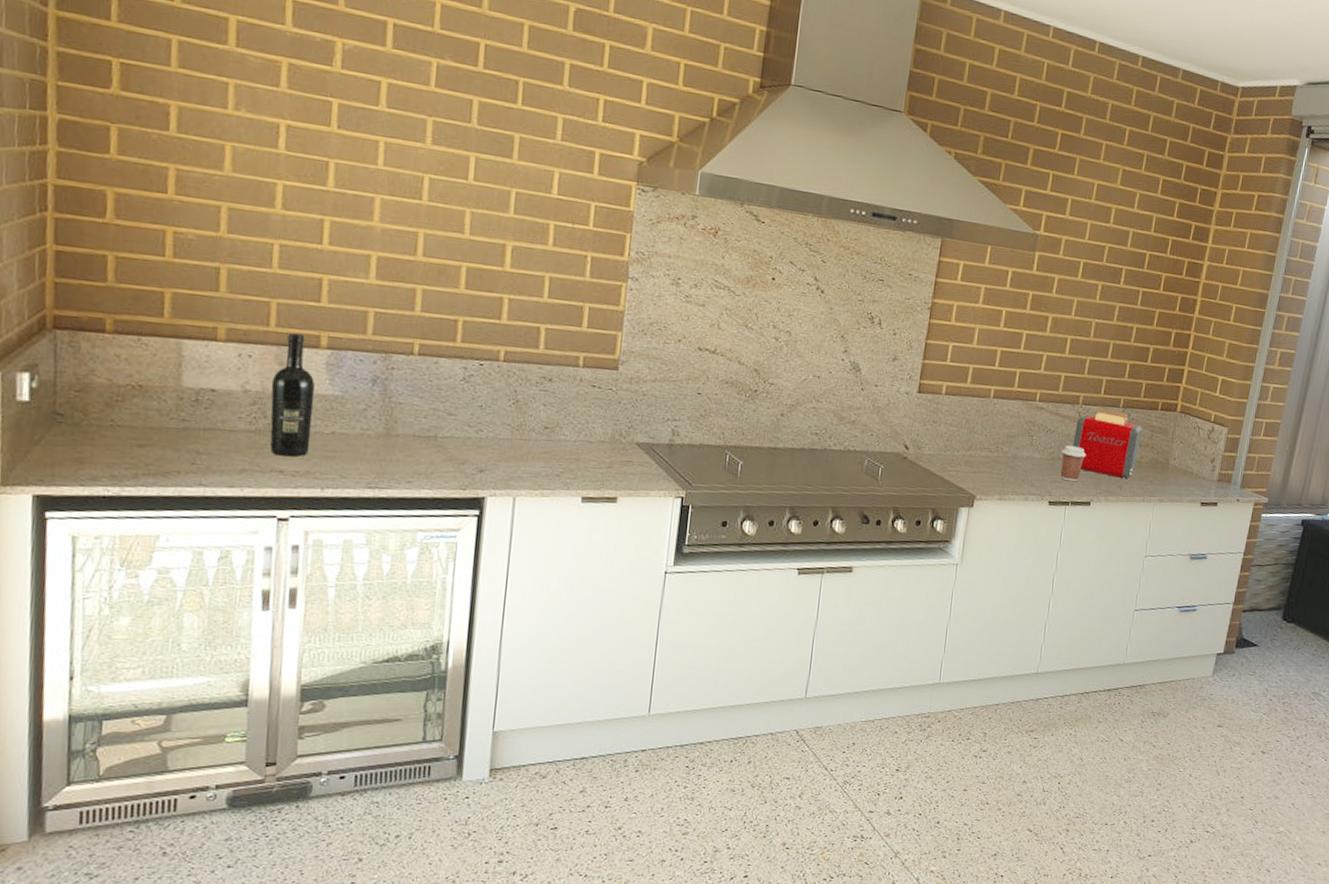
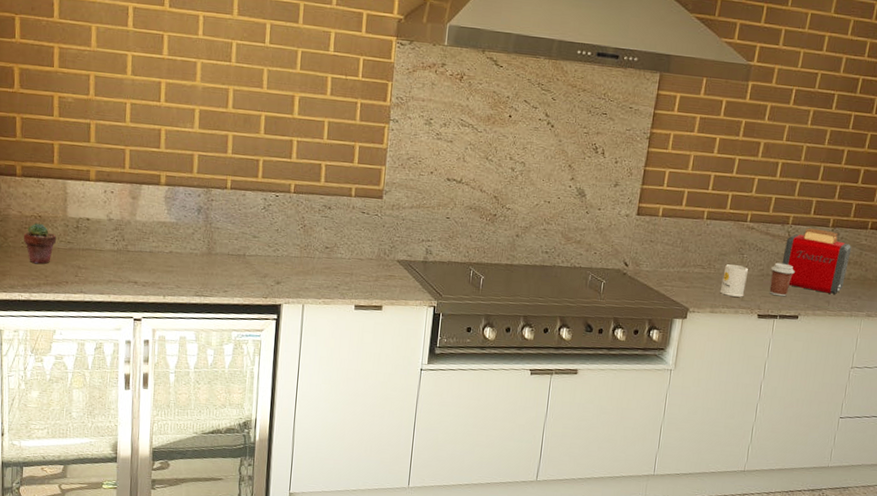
potted succulent: none [114,394,164,449] -> present [24,223,56,264]
wine bottle: present [270,333,316,457] -> none [127,173,158,271]
mug: none [1008,447,1039,483] -> present [719,264,749,297]

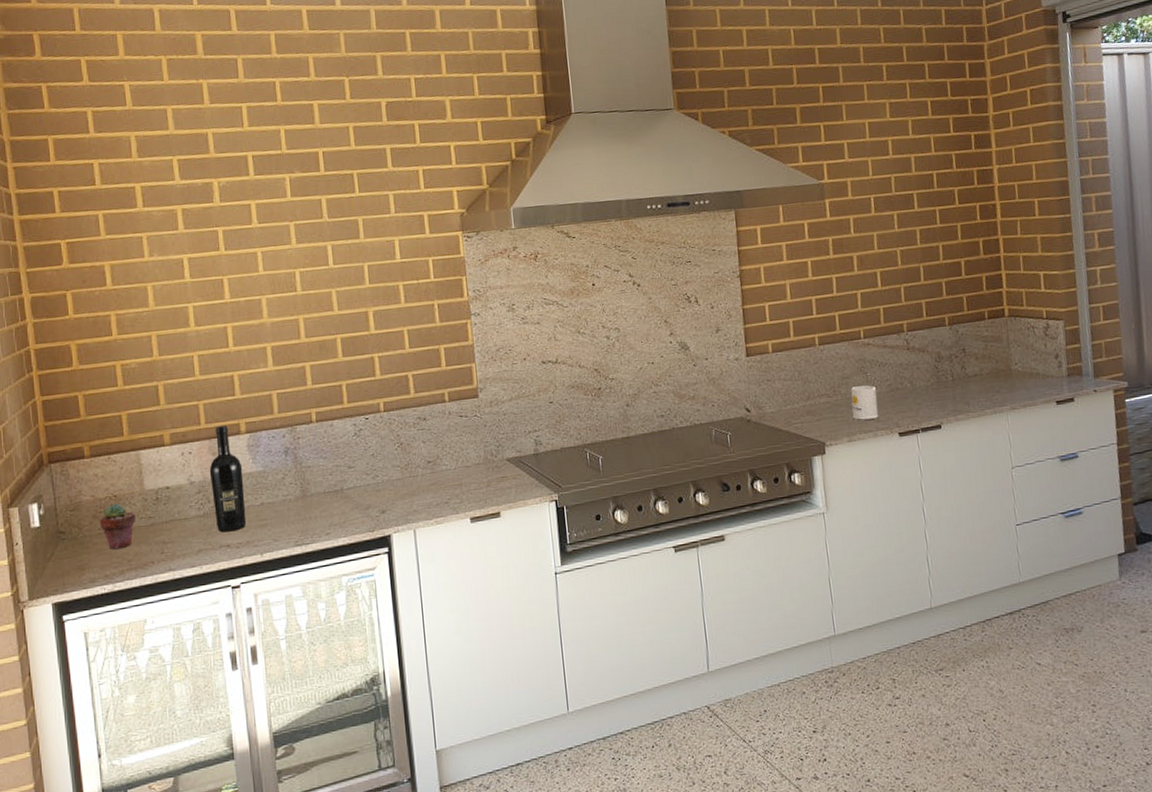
wine bottle: none [127,173,158,271] -> present [209,426,247,533]
coffee cup: present [769,262,795,297] -> none [899,373,925,409]
toaster: present [782,228,851,294] -> none [906,330,978,395]

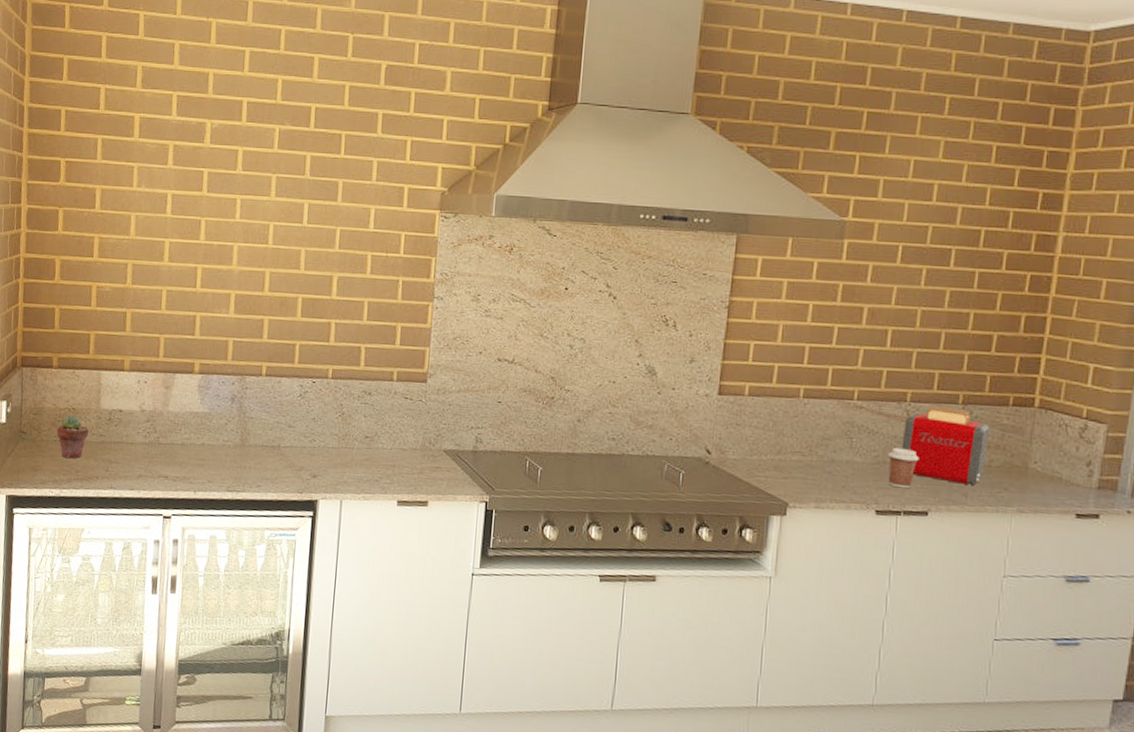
wine bottle: present [209,426,247,533] -> none [159,362,191,465]
mug: present [851,385,879,420] -> none [825,450,860,490]
coffee cup: none [899,373,925,409] -> present [888,447,919,489]
toaster: none [906,330,978,395] -> present [901,406,990,485]

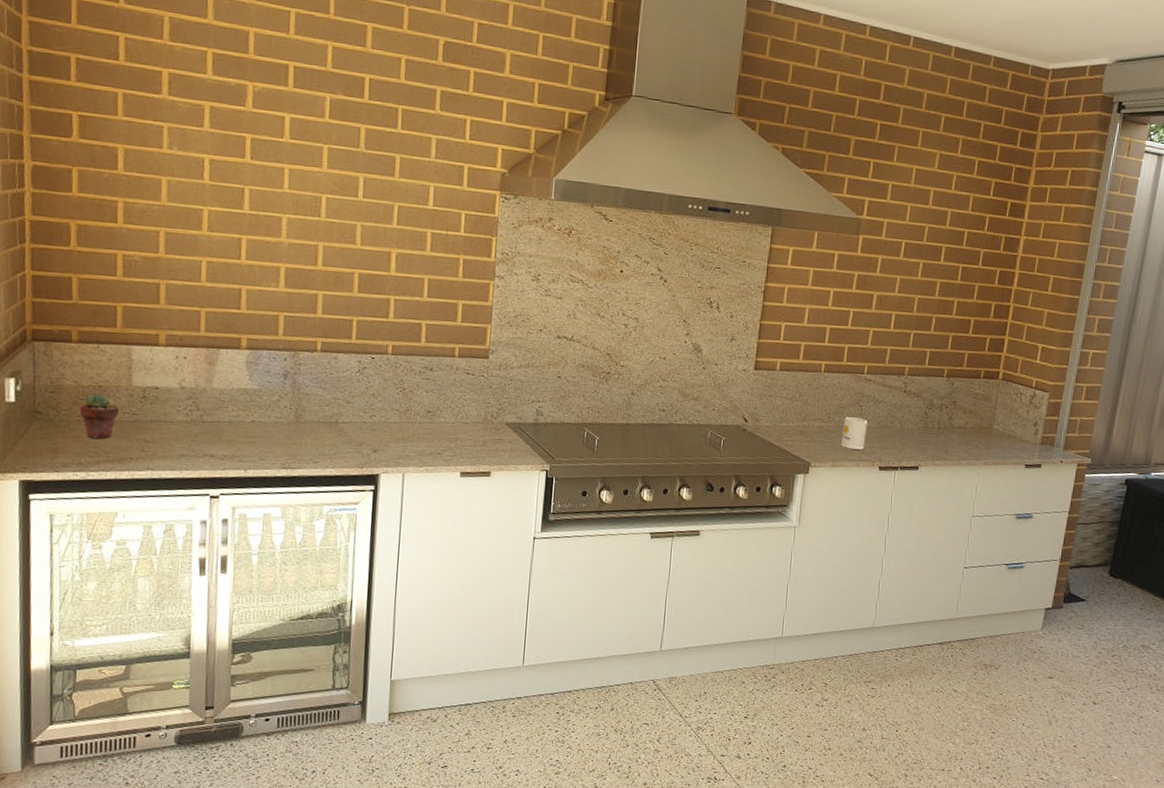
mug: none [825,450,860,490] -> present [840,417,868,450]
coffee cup: present [888,447,919,489] -> none [889,413,913,448]
toaster: present [901,406,990,485] -> none [900,378,966,444]

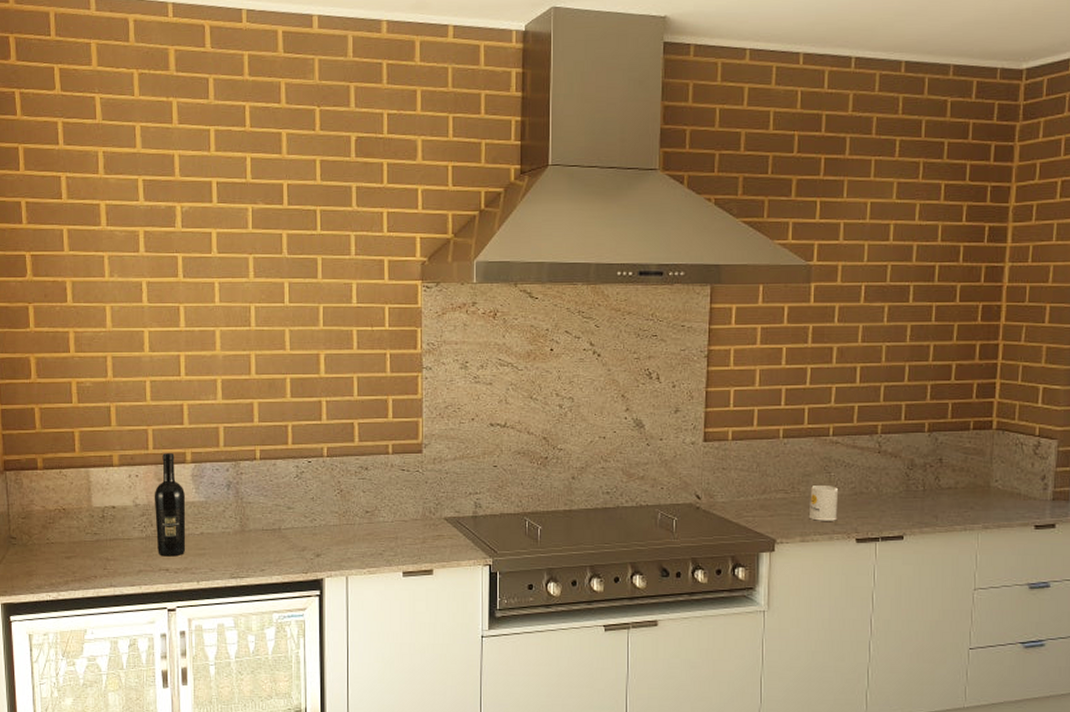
potted succulent: present [80,393,119,439] -> none [49,516,82,560]
wine bottle: none [202,337,238,443] -> present [154,453,186,557]

